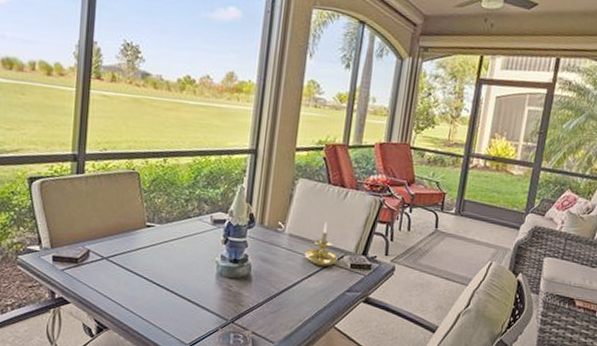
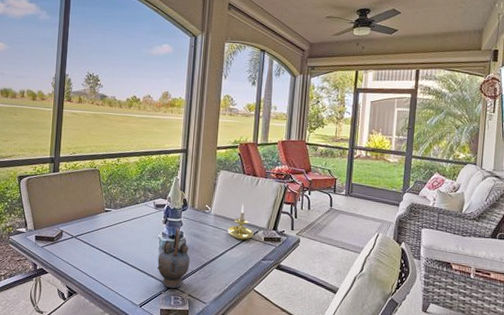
teapot: none [213,249,256,324] -> present [157,228,190,288]

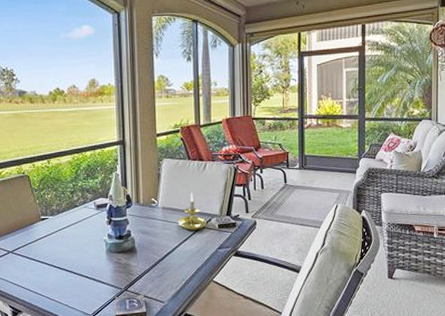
teapot: present [157,228,190,288] -> none [106,227,142,292]

